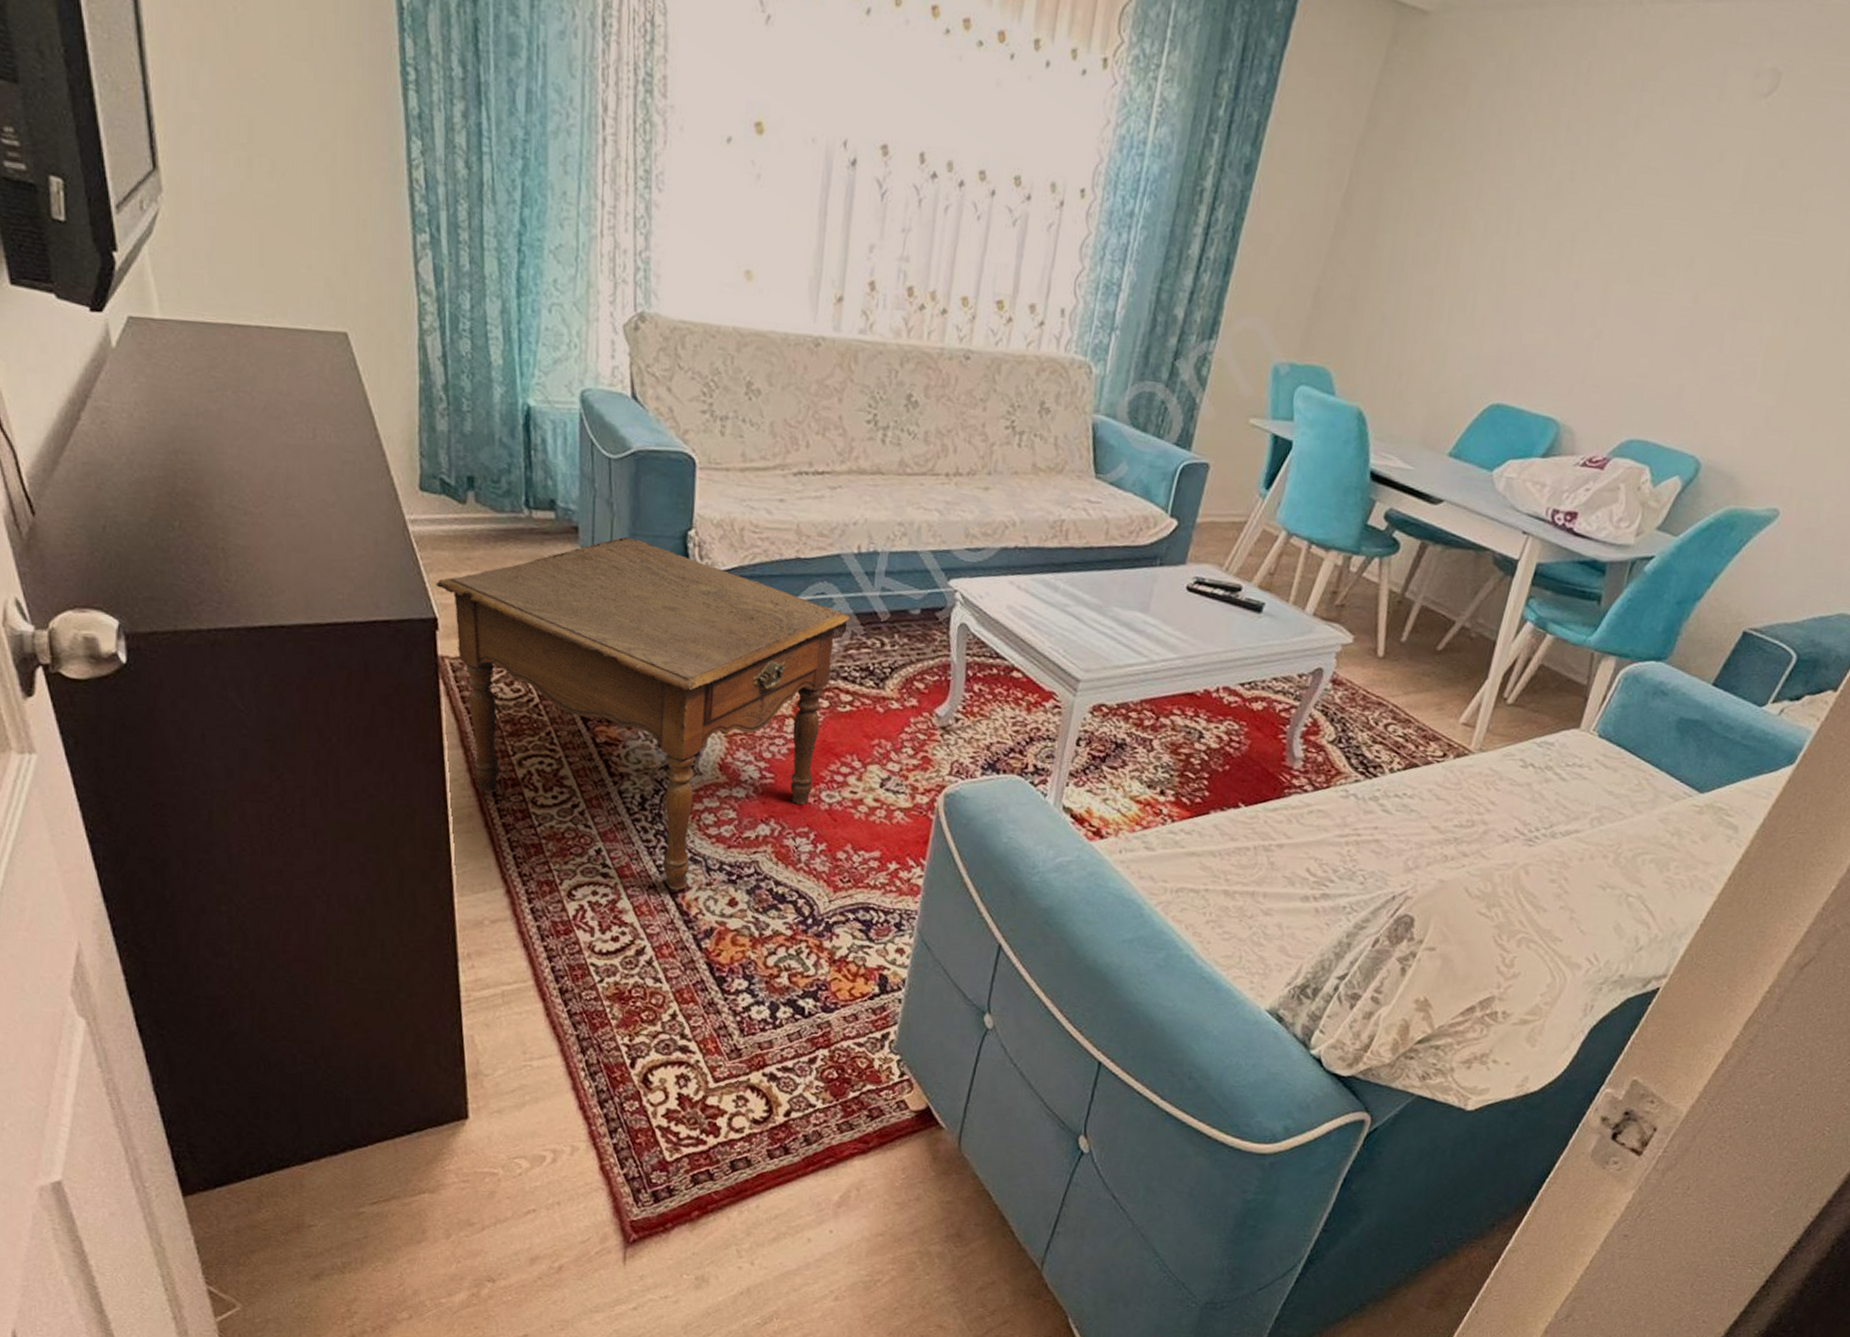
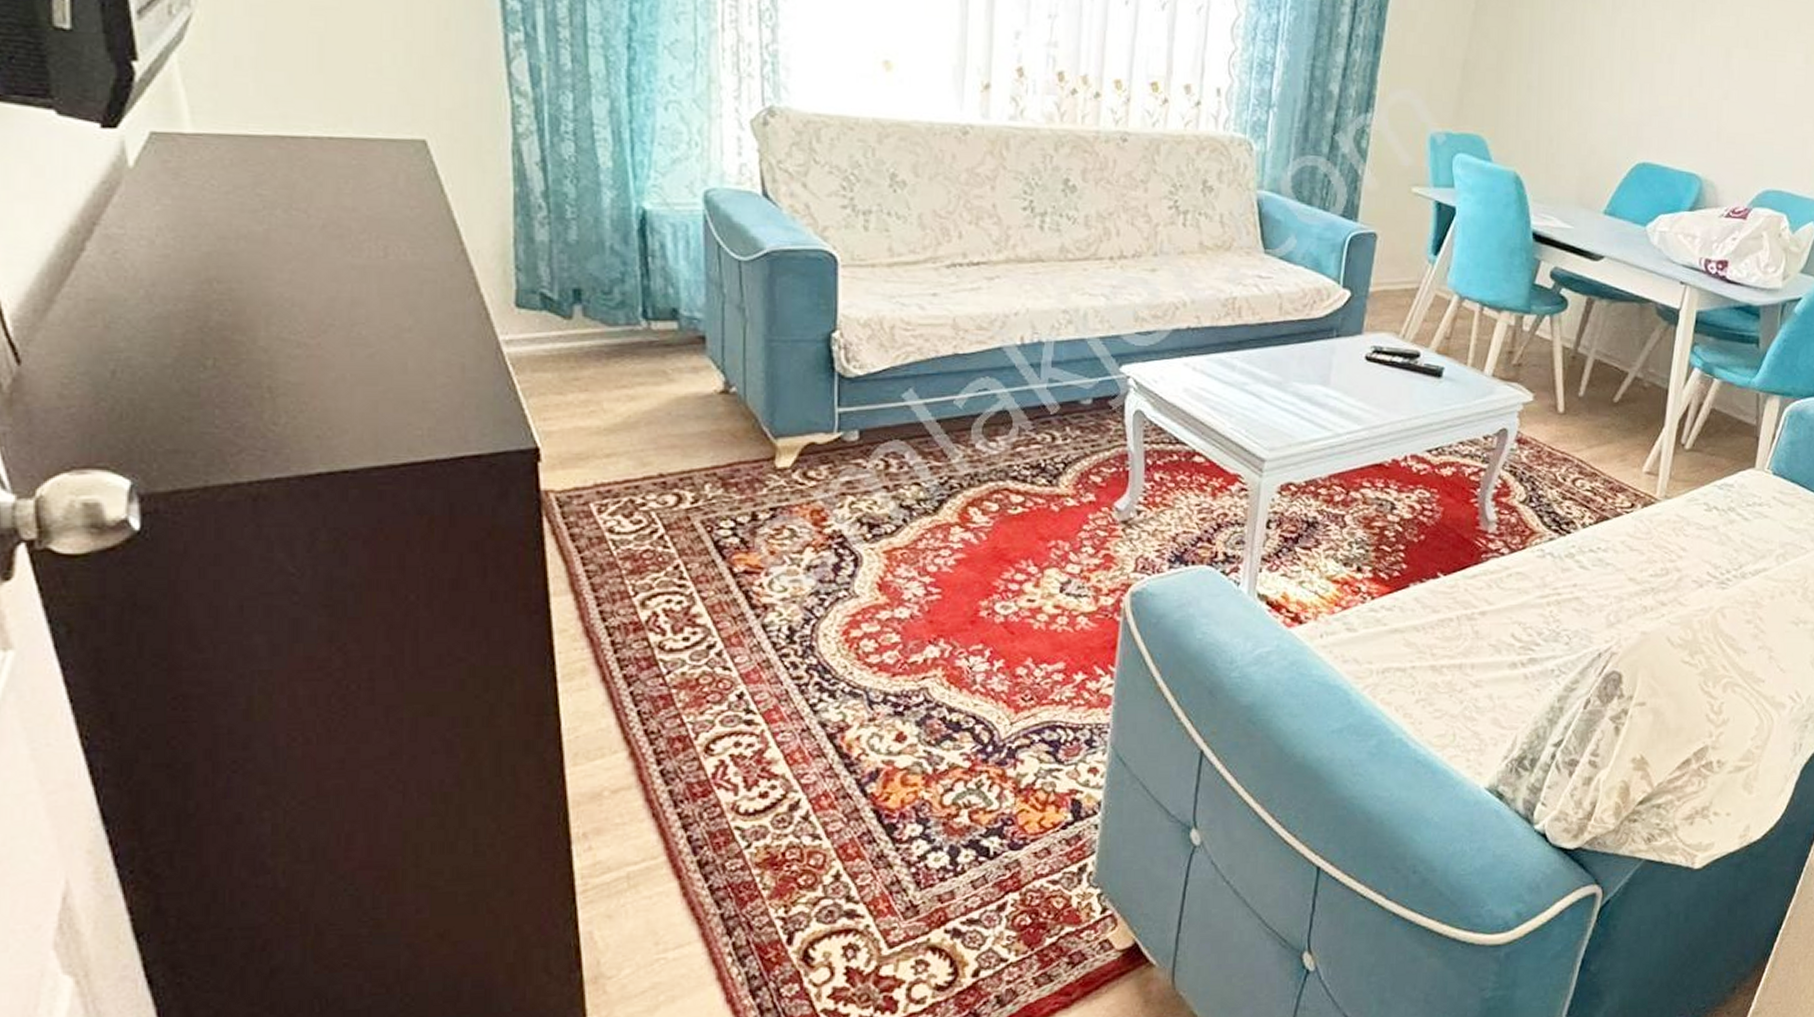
side table: present [435,536,852,891] -> none [536,343,1019,731]

